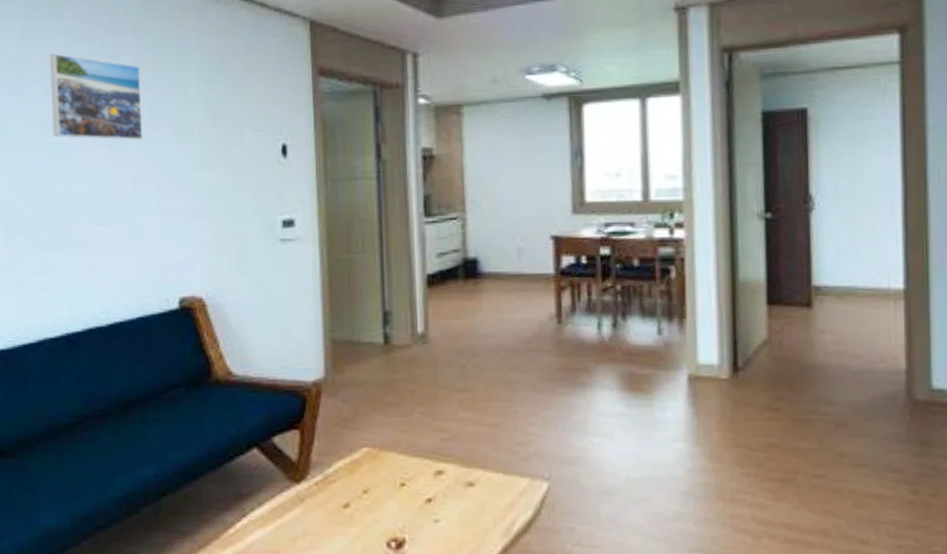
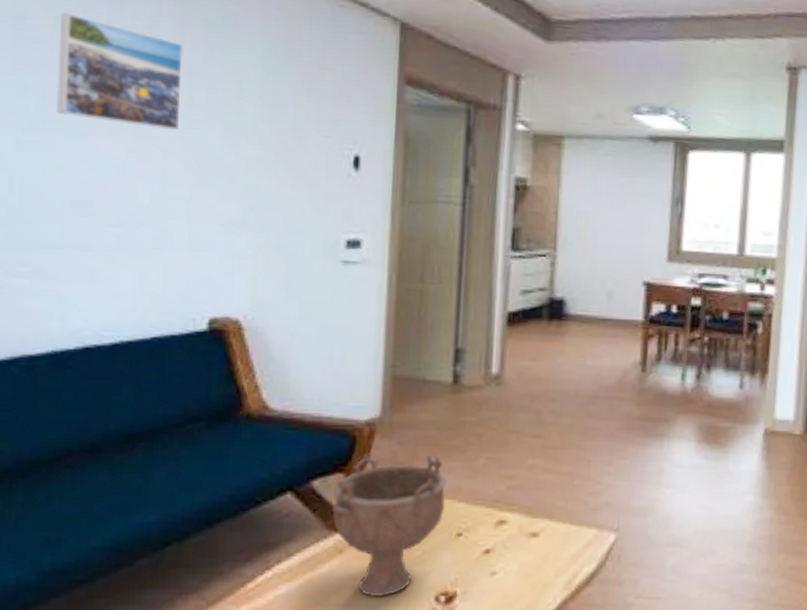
decorative bowl: none [291,410,388,542] -> present [332,453,447,596]

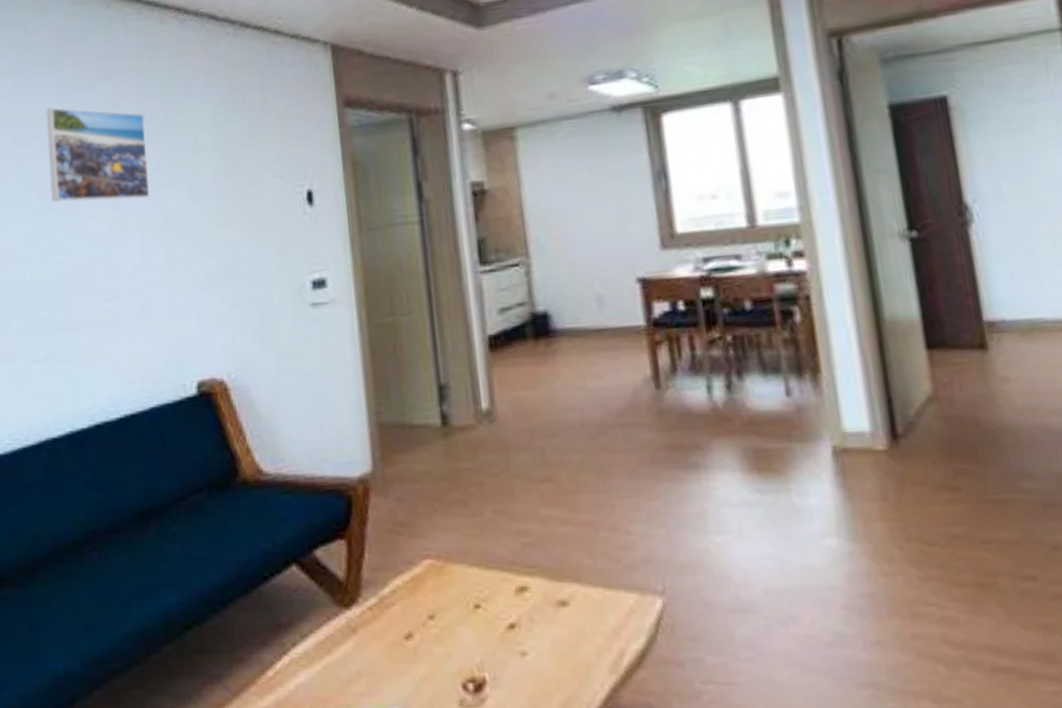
decorative bowl: present [332,453,447,596] -> none [336,512,456,684]

